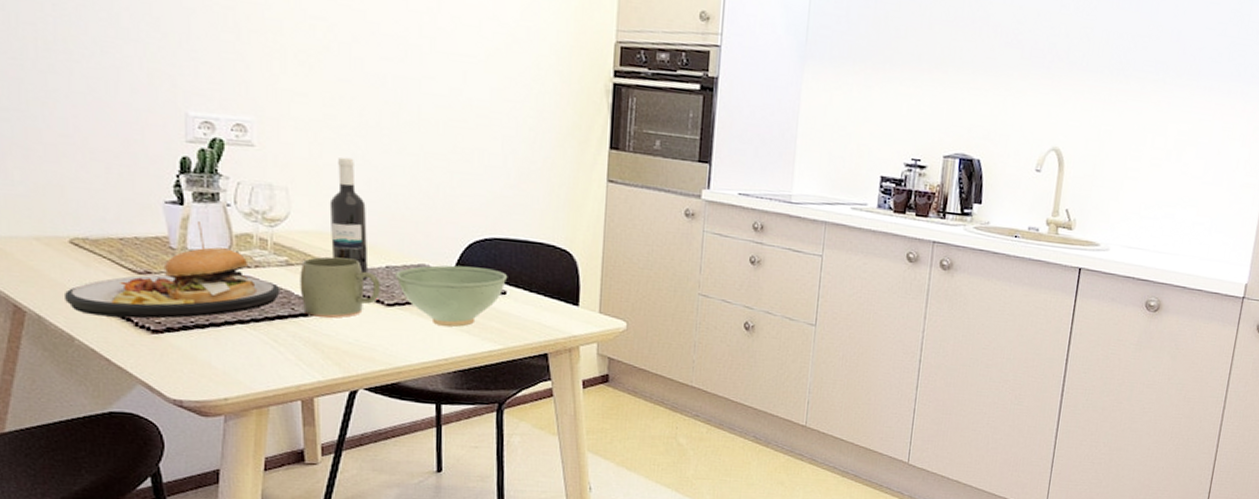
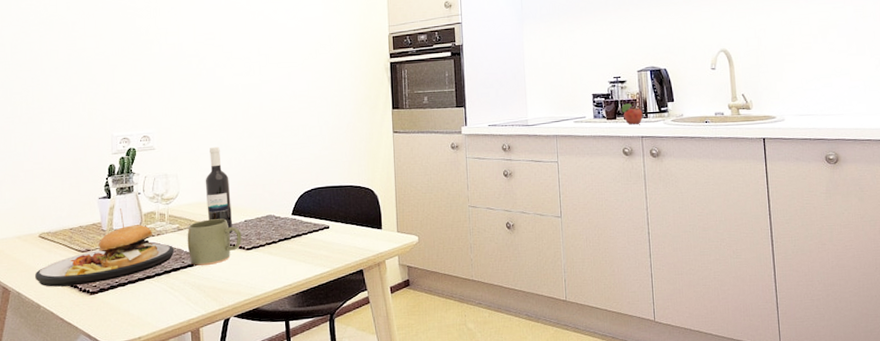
bowl: present [395,265,508,327] -> none [251,211,330,259]
fruit: none [914,196,941,225] -> present [621,103,643,125]

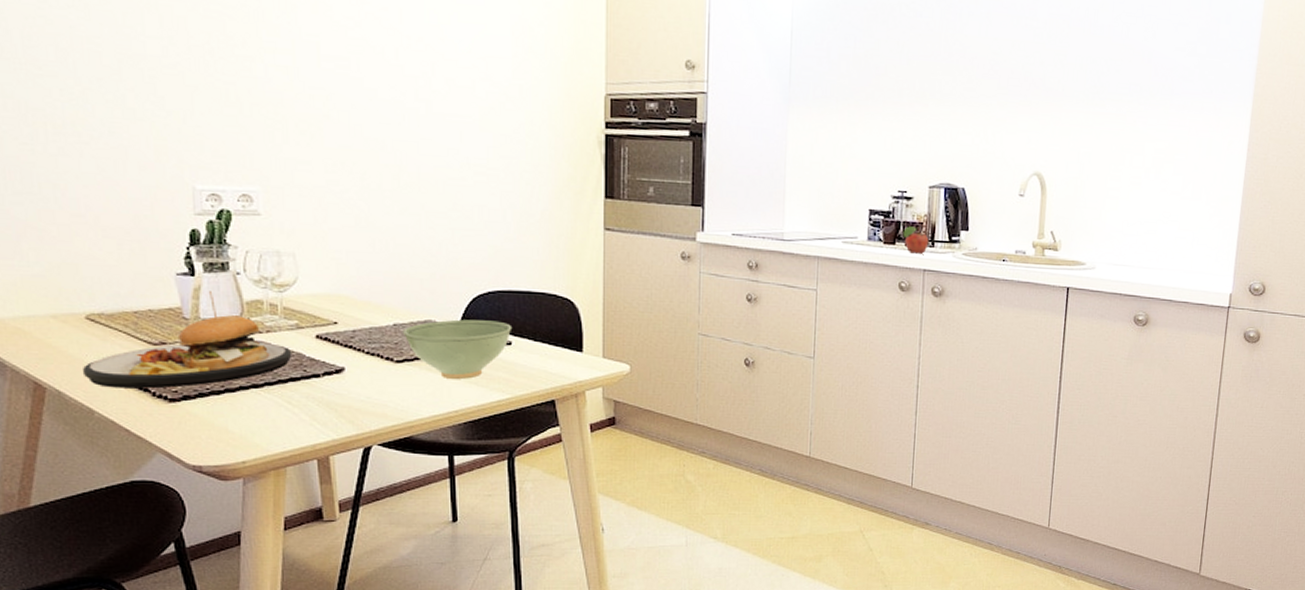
mug: present [187,218,242,266] -> none [310,318,389,377]
wine bottle: present [205,146,233,234] -> none [336,220,377,340]
bowl: none [251,211,330,259] -> present [403,319,513,379]

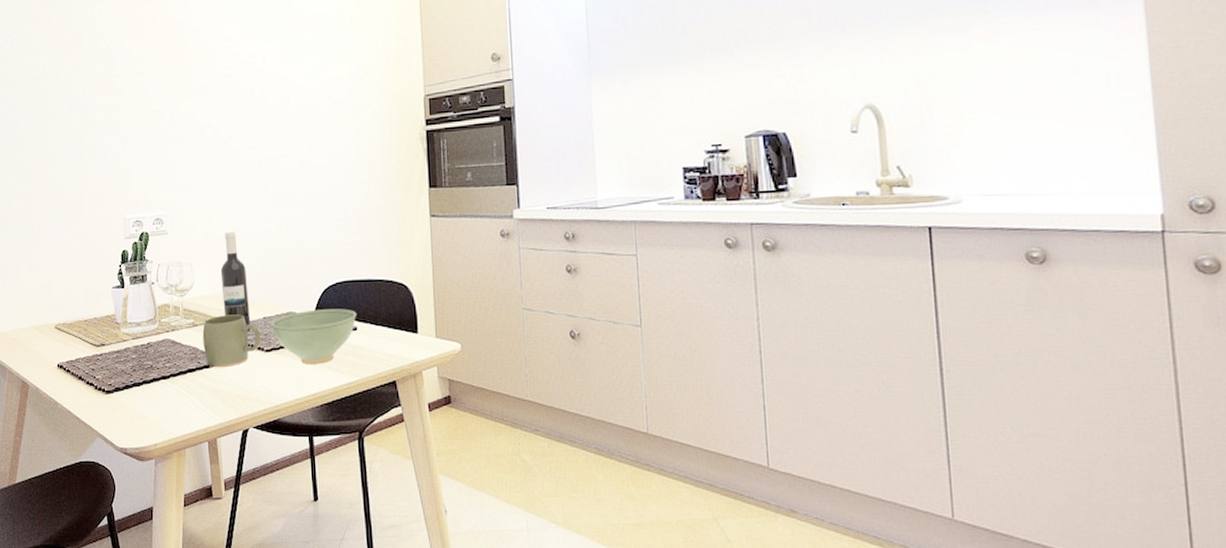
plate: present [83,291,292,389] -> none [52,299,190,383]
mug: none [310,318,389,377] -> present [202,314,260,367]
wine bottle: none [336,220,377,340] -> present [220,231,251,333]
fruit: present [903,226,929,254] -> none [722,179,753,208]

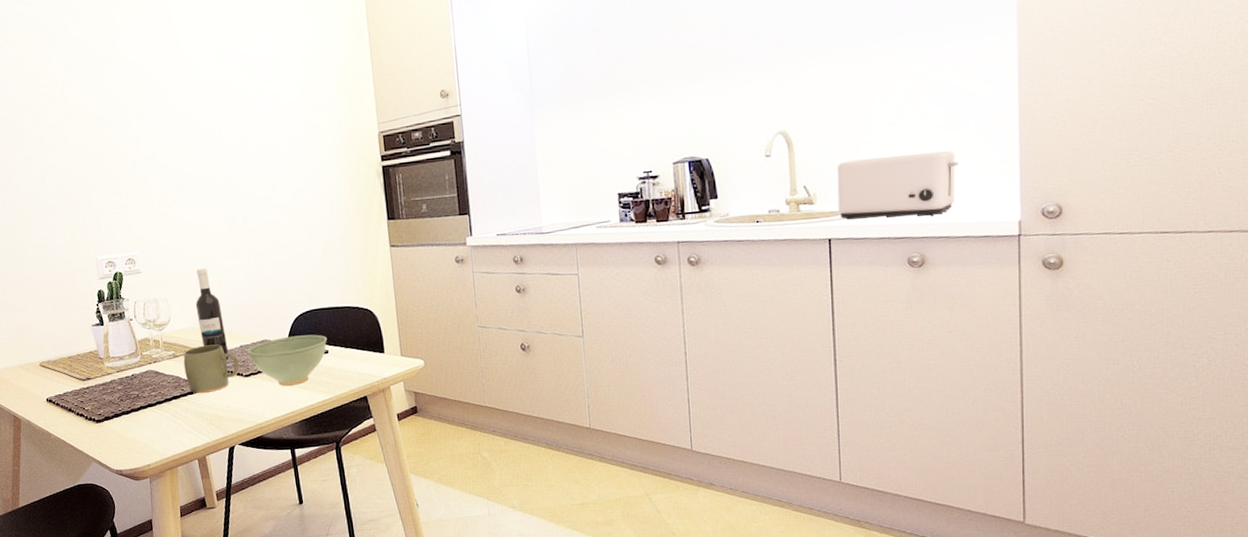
toaster: none [935,132,1082,205] -> present [836,151,958,219]

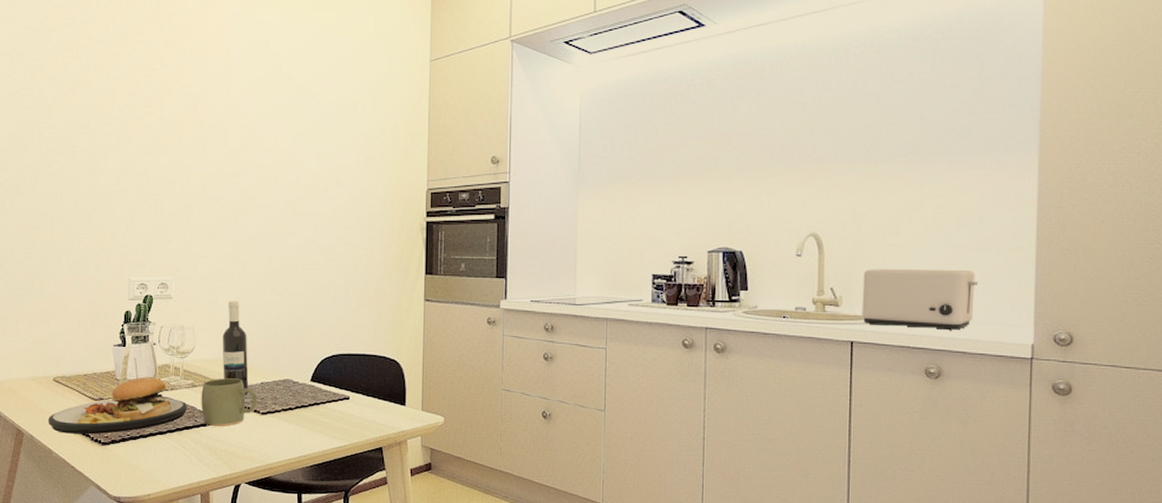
plate: none [41,335,173,416] -> present [49,358,188,435]
bowl: present [247,334,328,386] -> none [268,378,351,428]

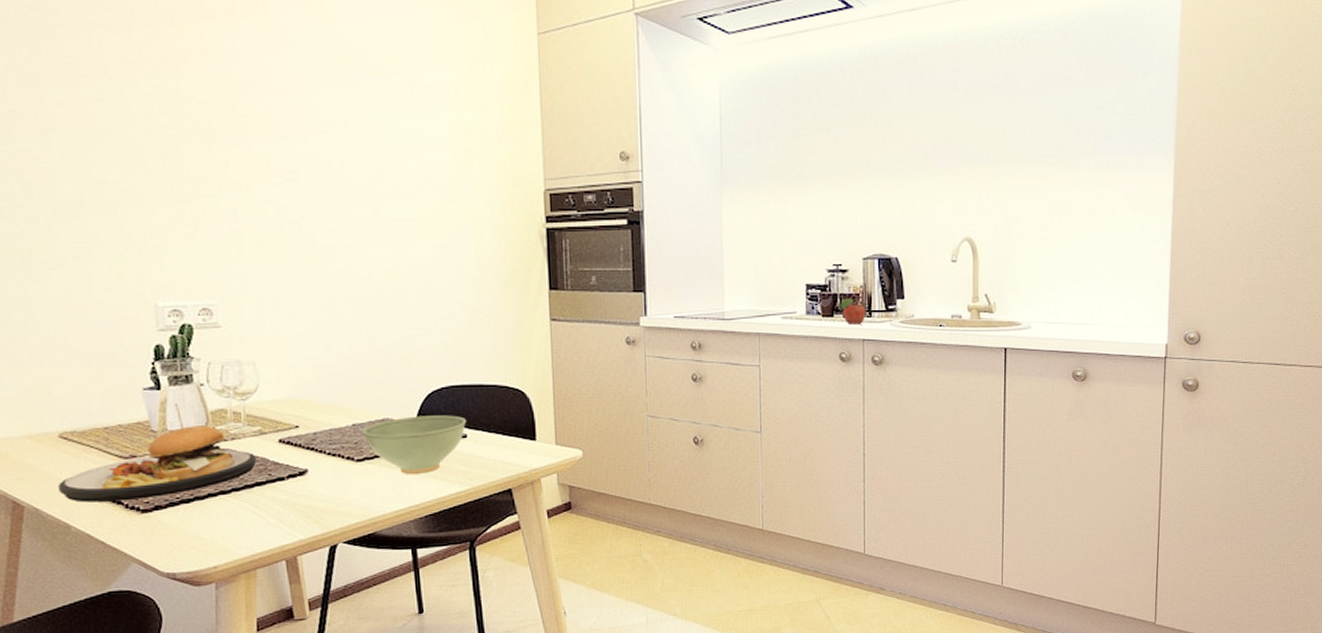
mug: present [201,378,257,426] -> none [273,421,350,479]
wine bottle: present [222,300,249,396] -> none [294,327,337,441]
bowl: none [268,378,351,428] -> present [362,415,467,474]
fruit: none [684,288,710,313] -> present [840,298,866,325]
toaster: present [862,269,978,330] -> none [1014,274,1120,333]

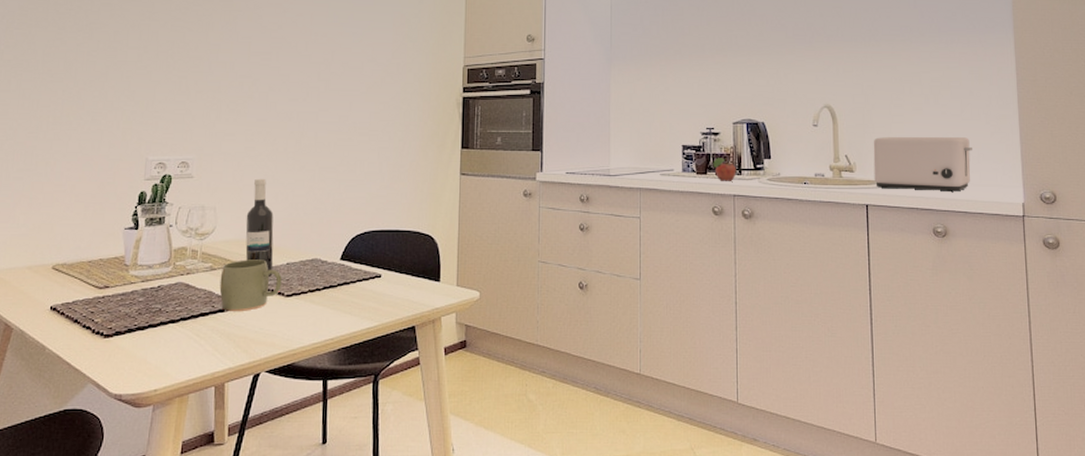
plate: present [58,403,257,503] -> none [43,241,205,327]
mug: none [273,421,350,479] -> present [219,260,282,311]
wine bottle: none [294,327,337,441] -> present [245,178,274,278]
bowl: present [362,415,467,474] -> none [294,257,383,309]
toaster: none [1014,274,1120,333] -> present [873,137,972,192]

